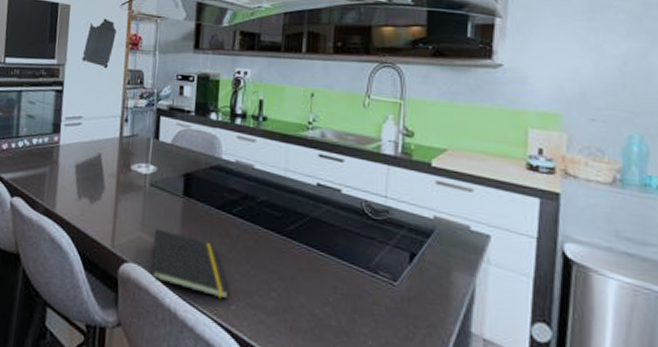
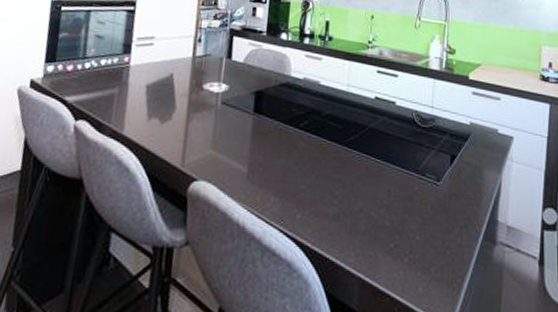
notepad: present [152,228,229,300] -> none [222,145,295,210]

